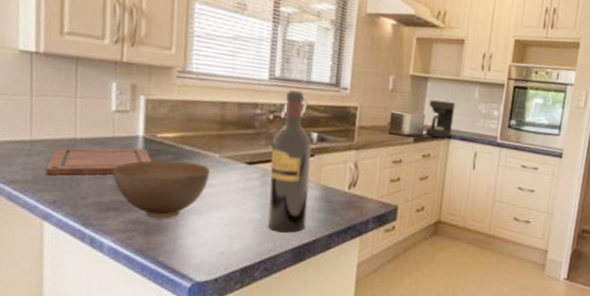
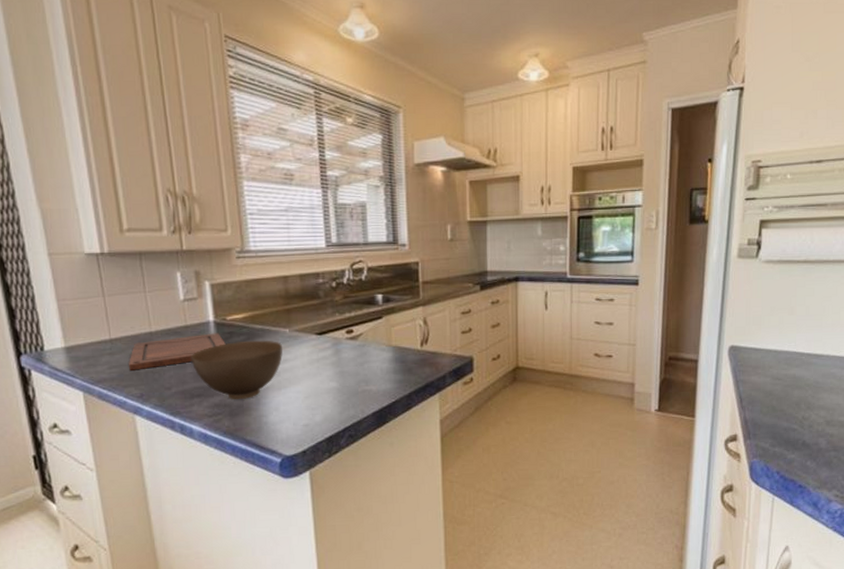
wine bottle: present [267,90,312,233] -> none [338,254,383,398]
toaster: present [387,110,426,138] -> none [451,258,490,286]
coffee maker: present [426,99,455,139] -> none [491,242,519,283]

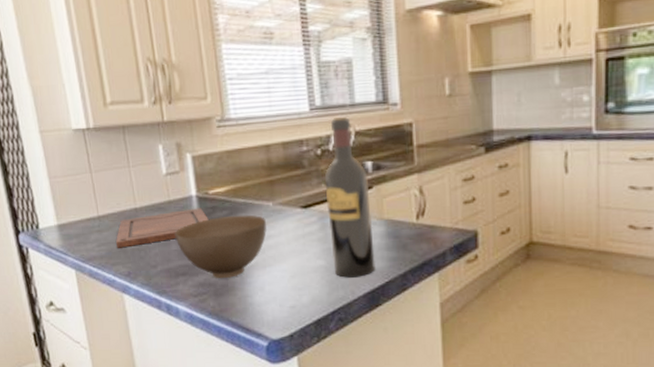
wine bottle: none [338,254,383,398] -> present [324,117,375,278]

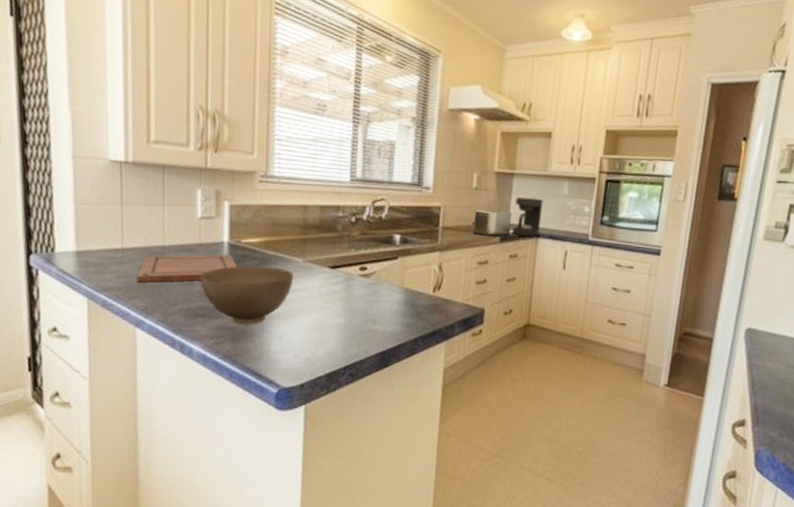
wine bottle: present [324,117,375,278] -> none [351,191,395,338]
toaster: none [450,115,496,149] -> present [472,209,512,238]
coffee maker: none [498,94,532,143] -> present [513,196,543,238]

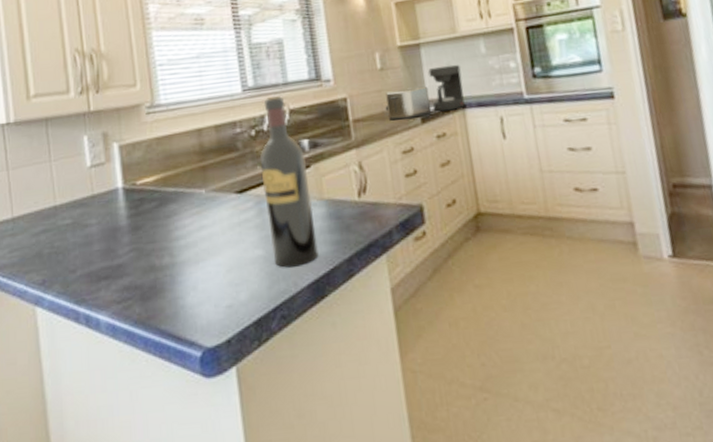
cutting board: present [137,254,237,283] -> none [31,201,136,253]
bowl: present [200,265,293,325] -> none [98,204,199,280]
wine bottle: none [351,191,395,338] -> present [259,96,319,268]

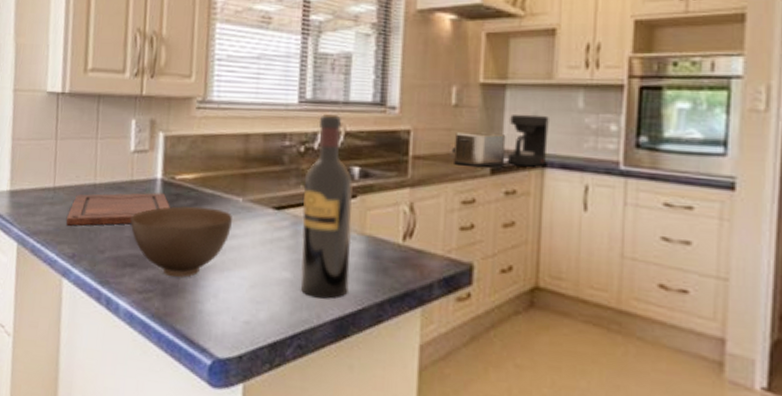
cutting board: none [31,201,136,253] -> present [66,192,170,226]
bowl: none [98,204,199,280] -> present [130,206,232,277]

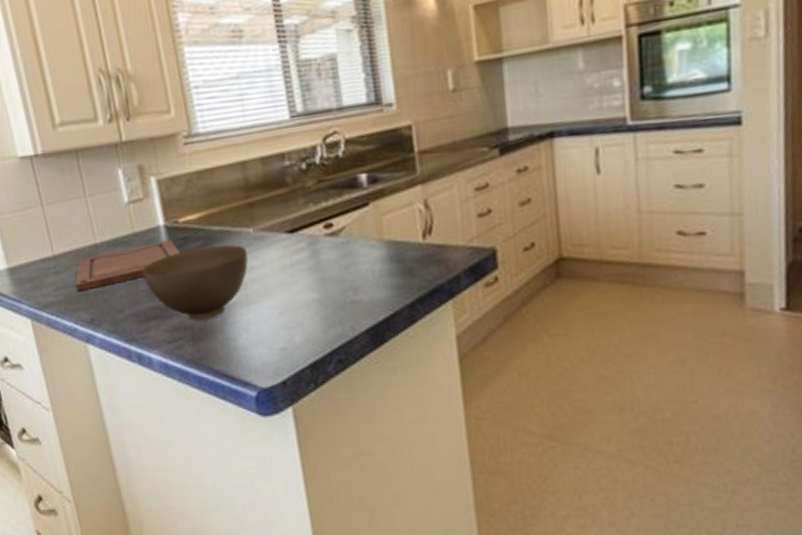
wine bottle: present [300,114,353,299] -> none [311,123,378,312]
toaster: present [451,131,506,168] -> none [457,110,513,153]
coffee maker: present [508,114,549,168] -> none [511,83,553,142]

